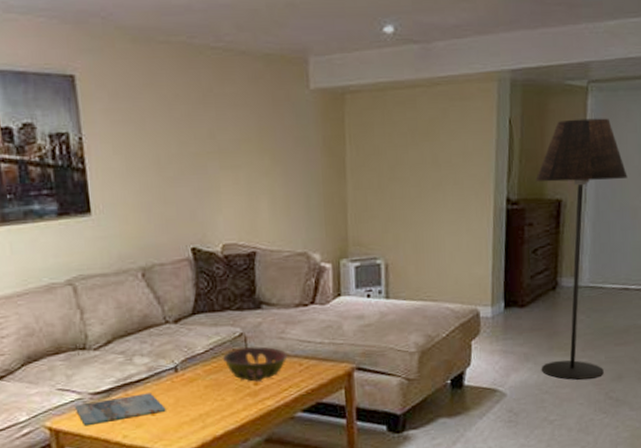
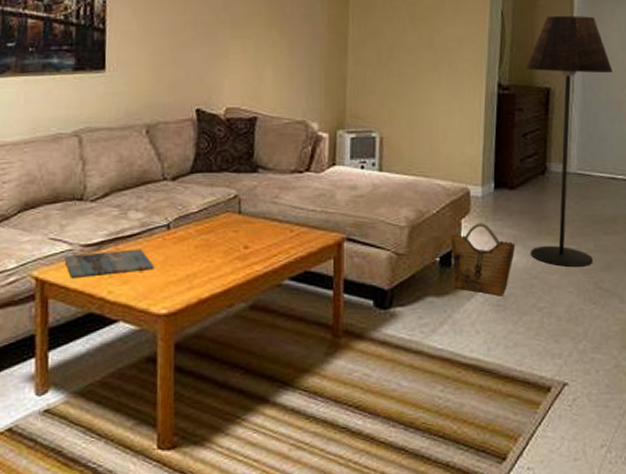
decorative bowl: present [222,346,288,382] -> none [215,210,279,245]
grocery bag: none [462,343,527,413] -> present [451,223,516,296]

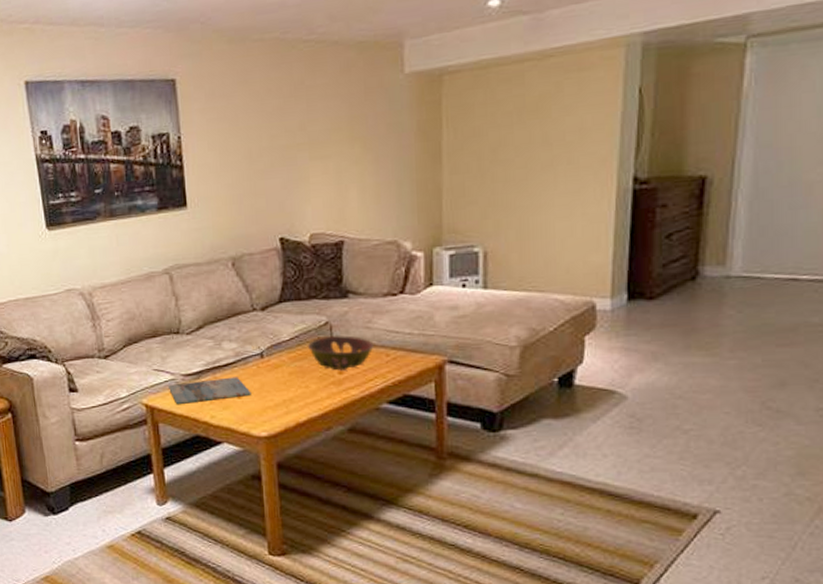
decorative bowl: none [215,210,279,245] -> present [307,335,374,371]
grocery bag: present [451,223,516,296] -> none [572,339,655,418]
floor lamp: present [526,15,613,267] -> none [672,77,800,385]

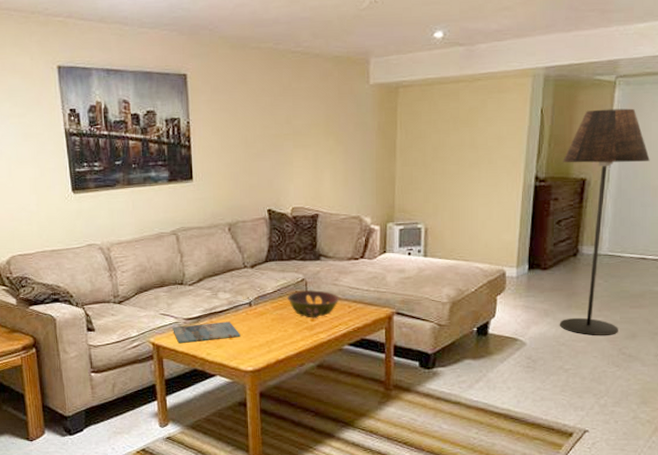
floor lamp: none [672,77,800,385] -> present [560,108,650,335]

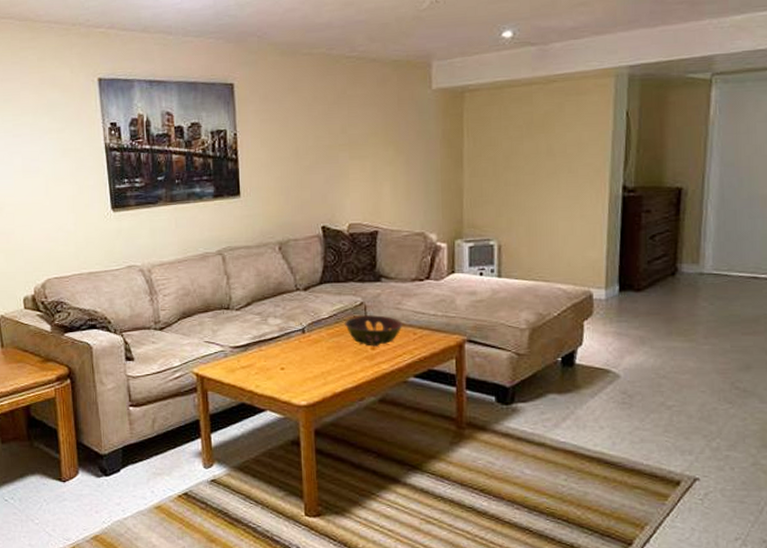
magazine: present [171,321,241,343] -> none [217,350,293,374]
floor lamp: present [560,108,650,335] -> none [654,108,756,367]

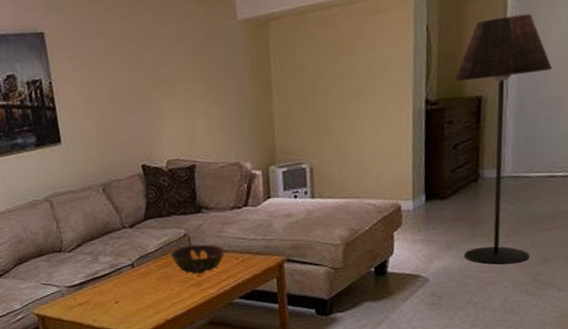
floor lamp: none [654,108,756,367] -> present [454,13,552,265]

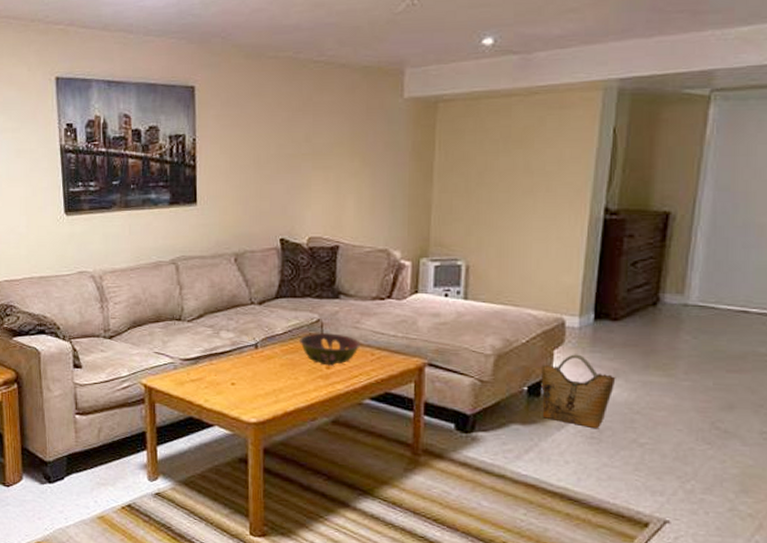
grocery bag: none [384,233,449,296] -> present [541,354,616,429]
floor lamp: present [454,13,552,265] -> none [634,128,755,405]

